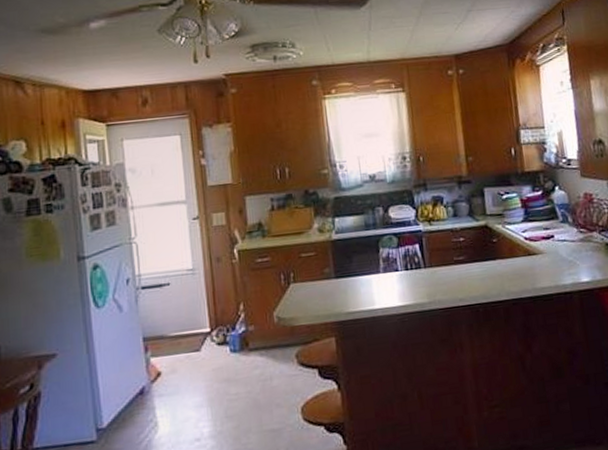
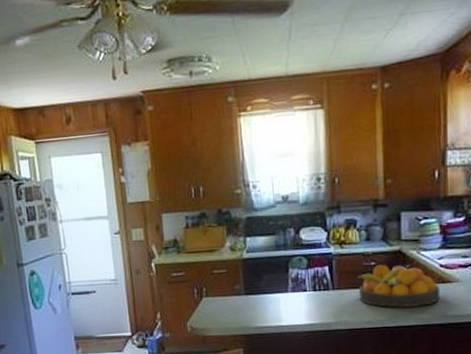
fruit bowl: none [448,239,528,283] -> present [357,264,441,308]

